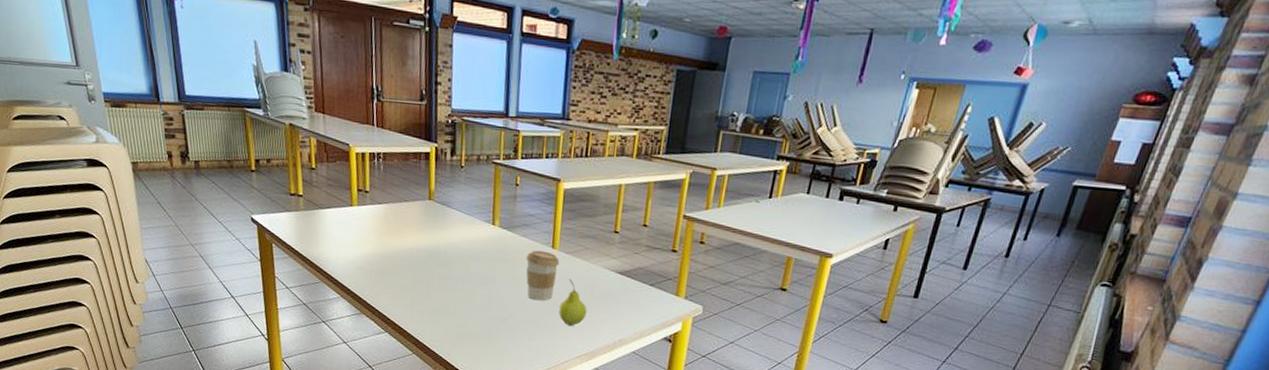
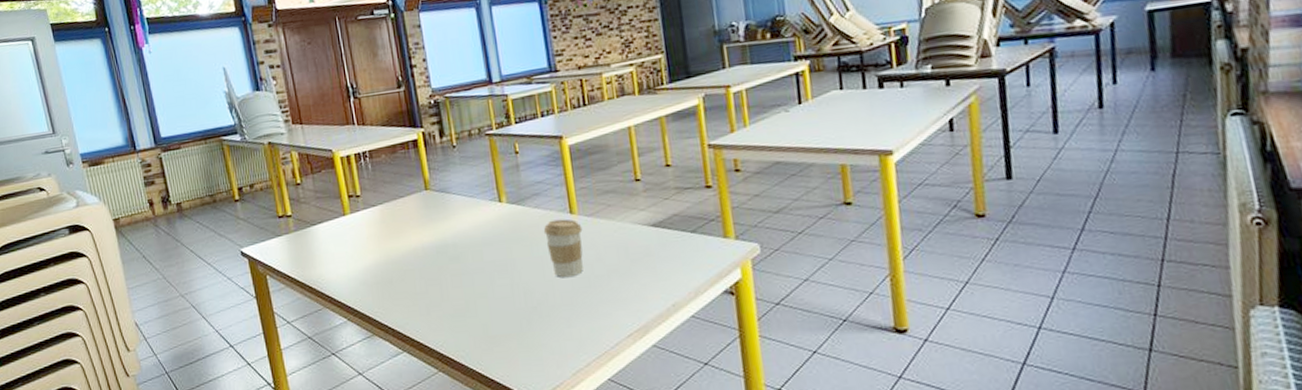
fruit: present [559,279,587,326] -> none [593,245,627,300]

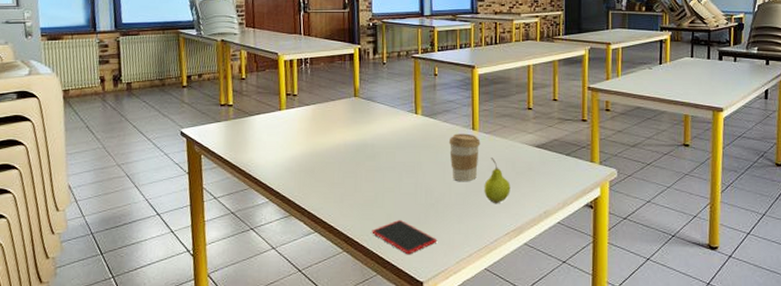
smartphone: none [468,330,547,370] -> present [372,220,438,255]
fruit: none [593,245,627,300] -> present [484,158,511,203]

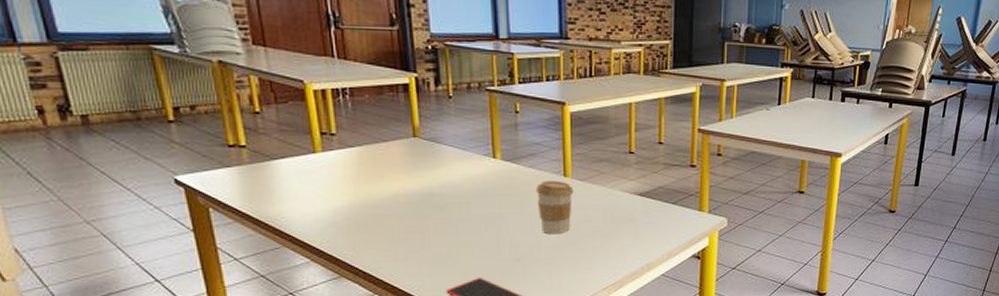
fruit: present [484,158,511,203] -> none [579,207,609,256]

